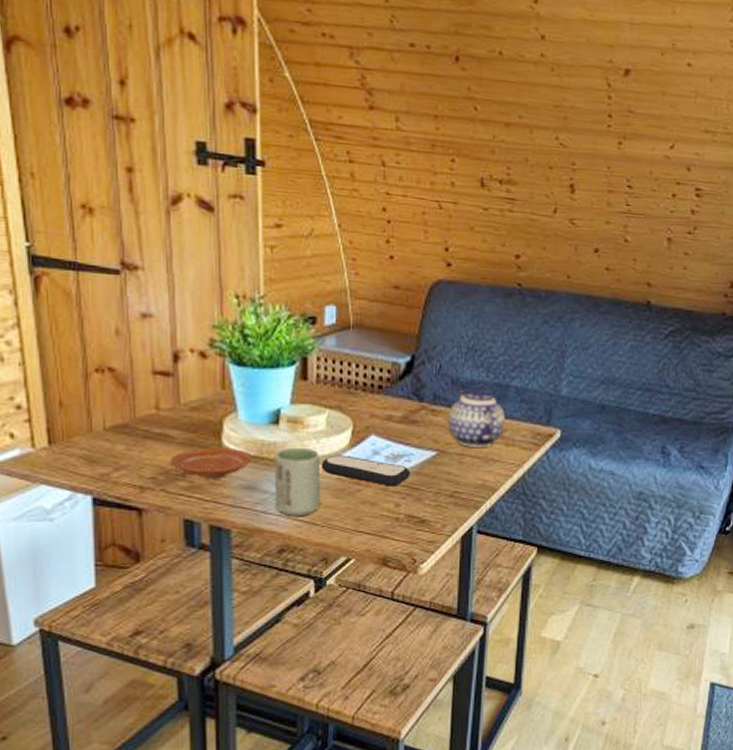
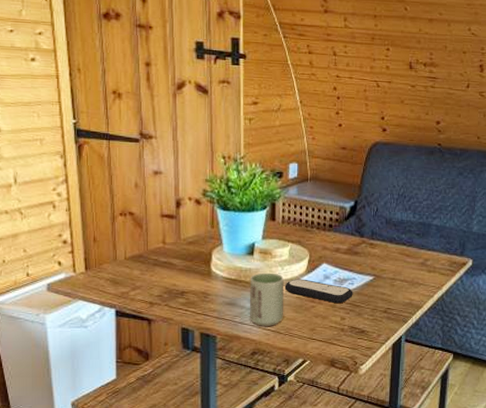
plate: present [170,447,252,478] -> none [172,272,233,296]
teapot: present [448,387,506,447] -> none [383,226,428,273]

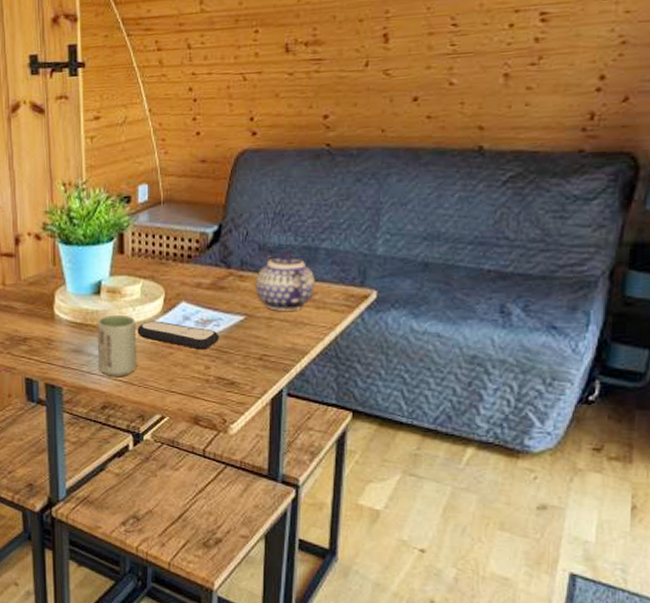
teapot: none [383,226,428,273] -> present [256,251,316,311]

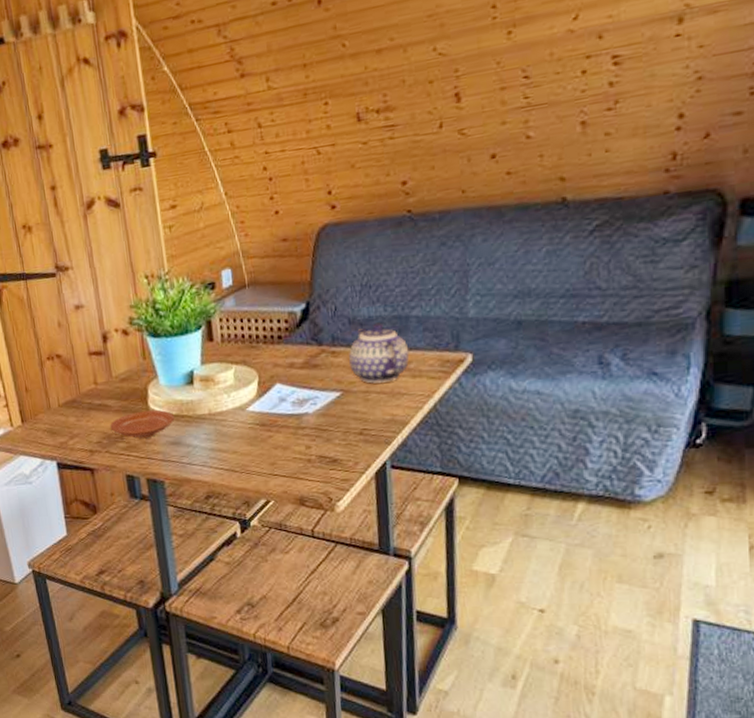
plate: none [14,316,79,343] -> present [110,409,175,439]
cup: present [97,314,137,378] -> none [192,402,238,466]
remote control: present [137,321,220,350] -> none [234,405,318,430]

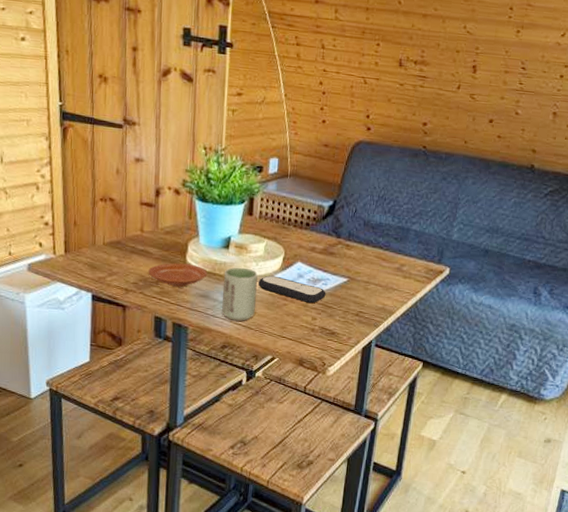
cup: none [192,402,238,466] -> present [222,267,258,322]
remote control: none [234,405,318,430] -> present [258,275,326,304]
teapot: present [349,322,410,384] -> none [358,229,405,278]

